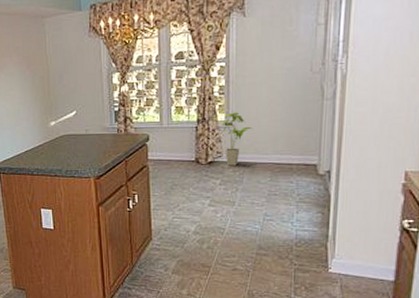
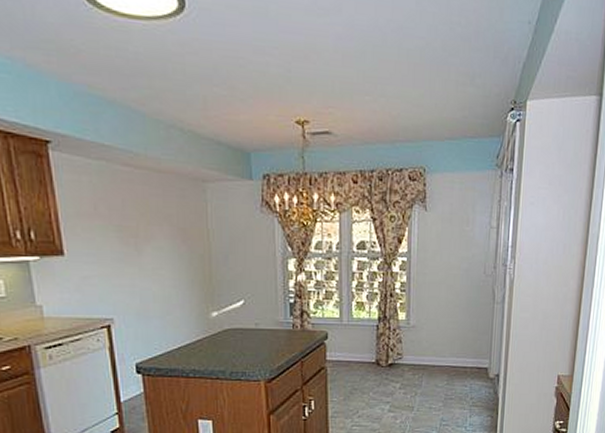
house plant: present [221,112,252,166] -> none [402,311,431,368]

